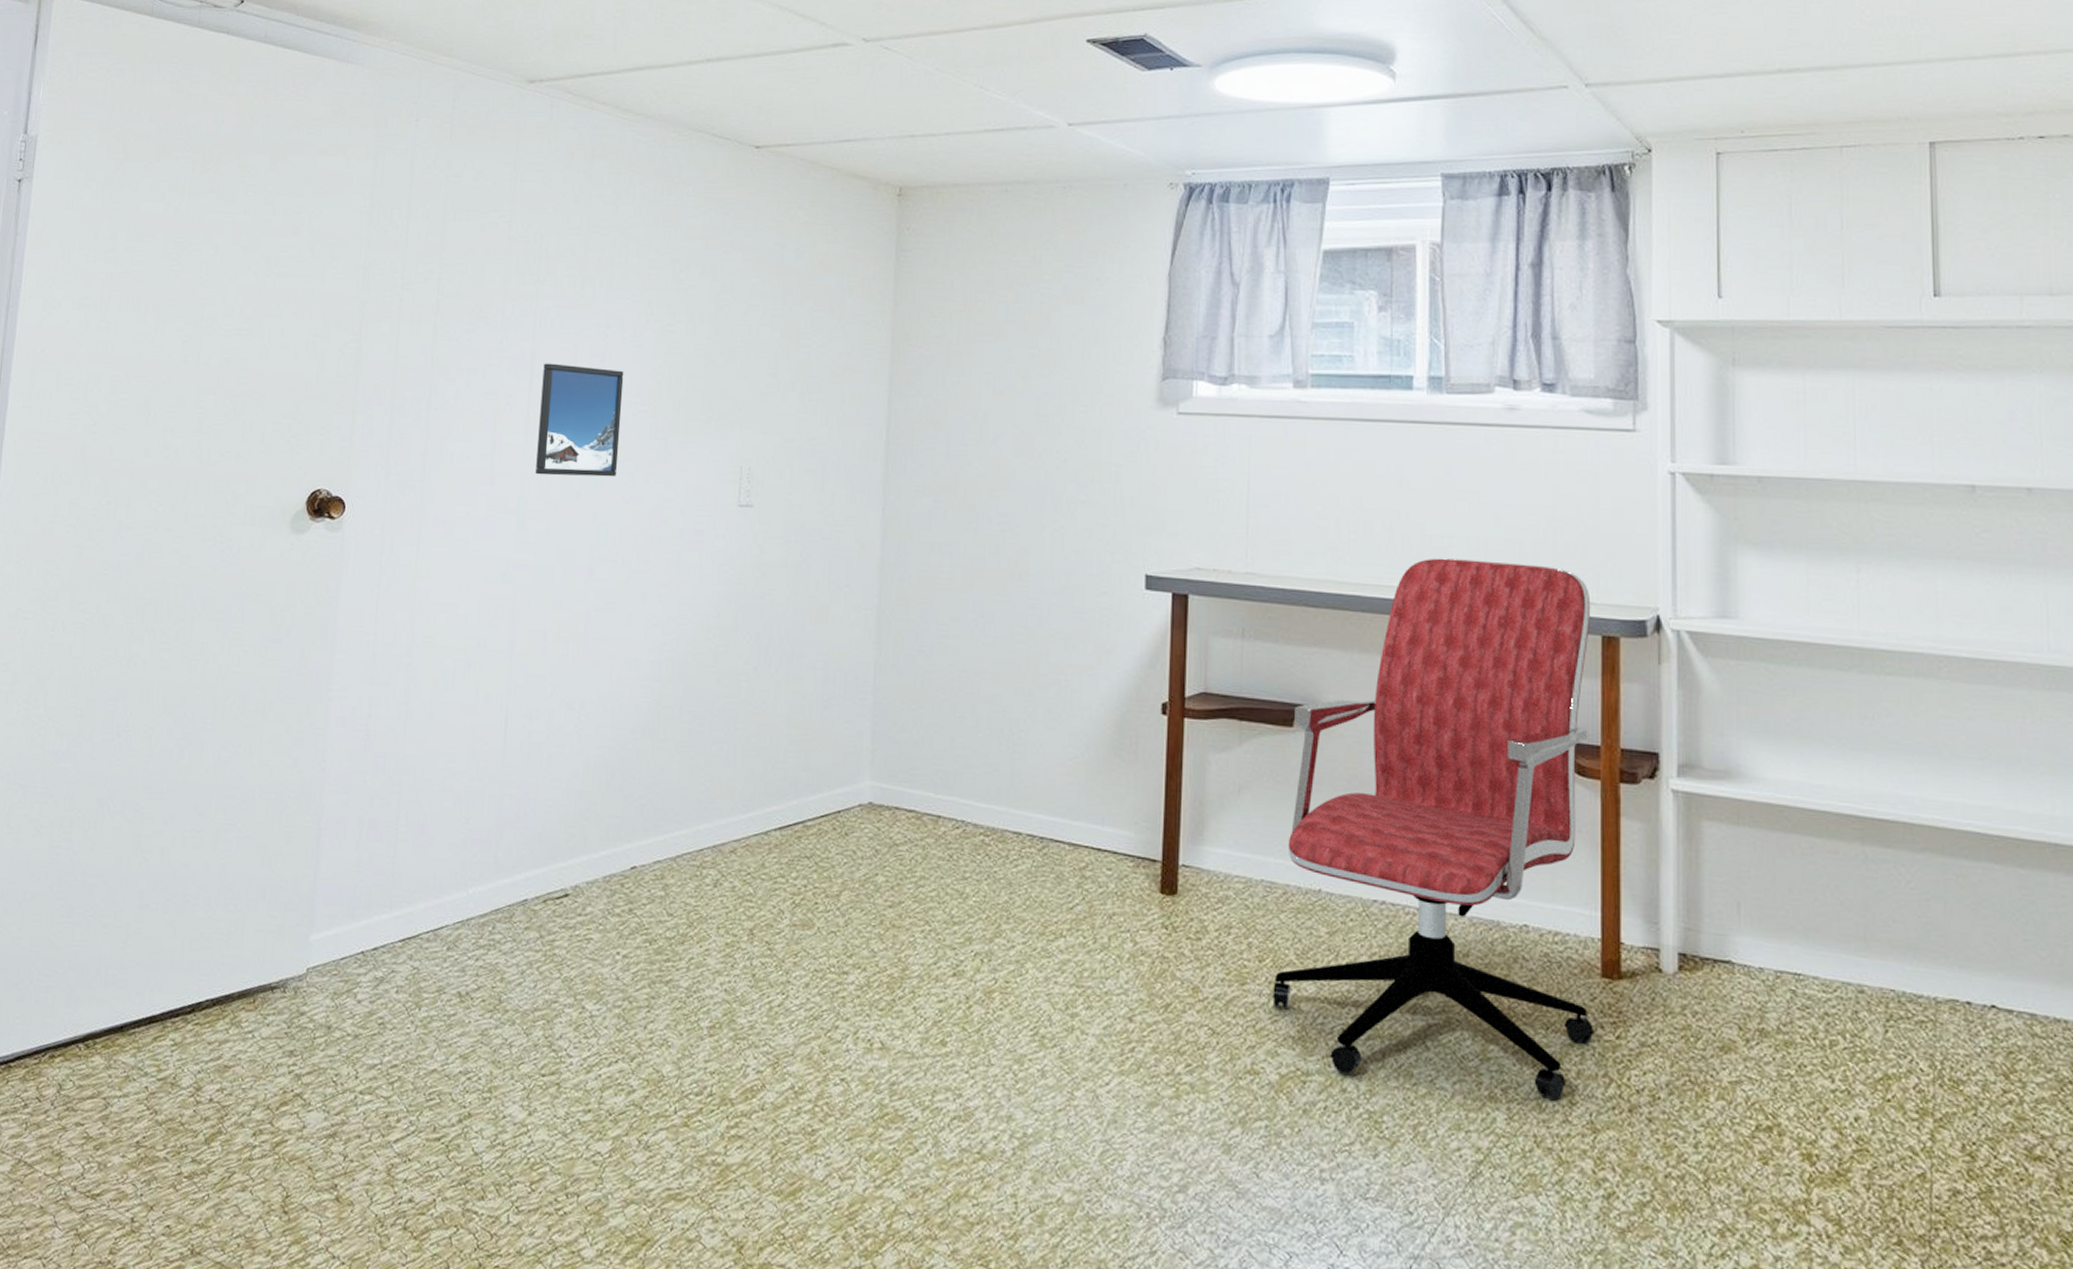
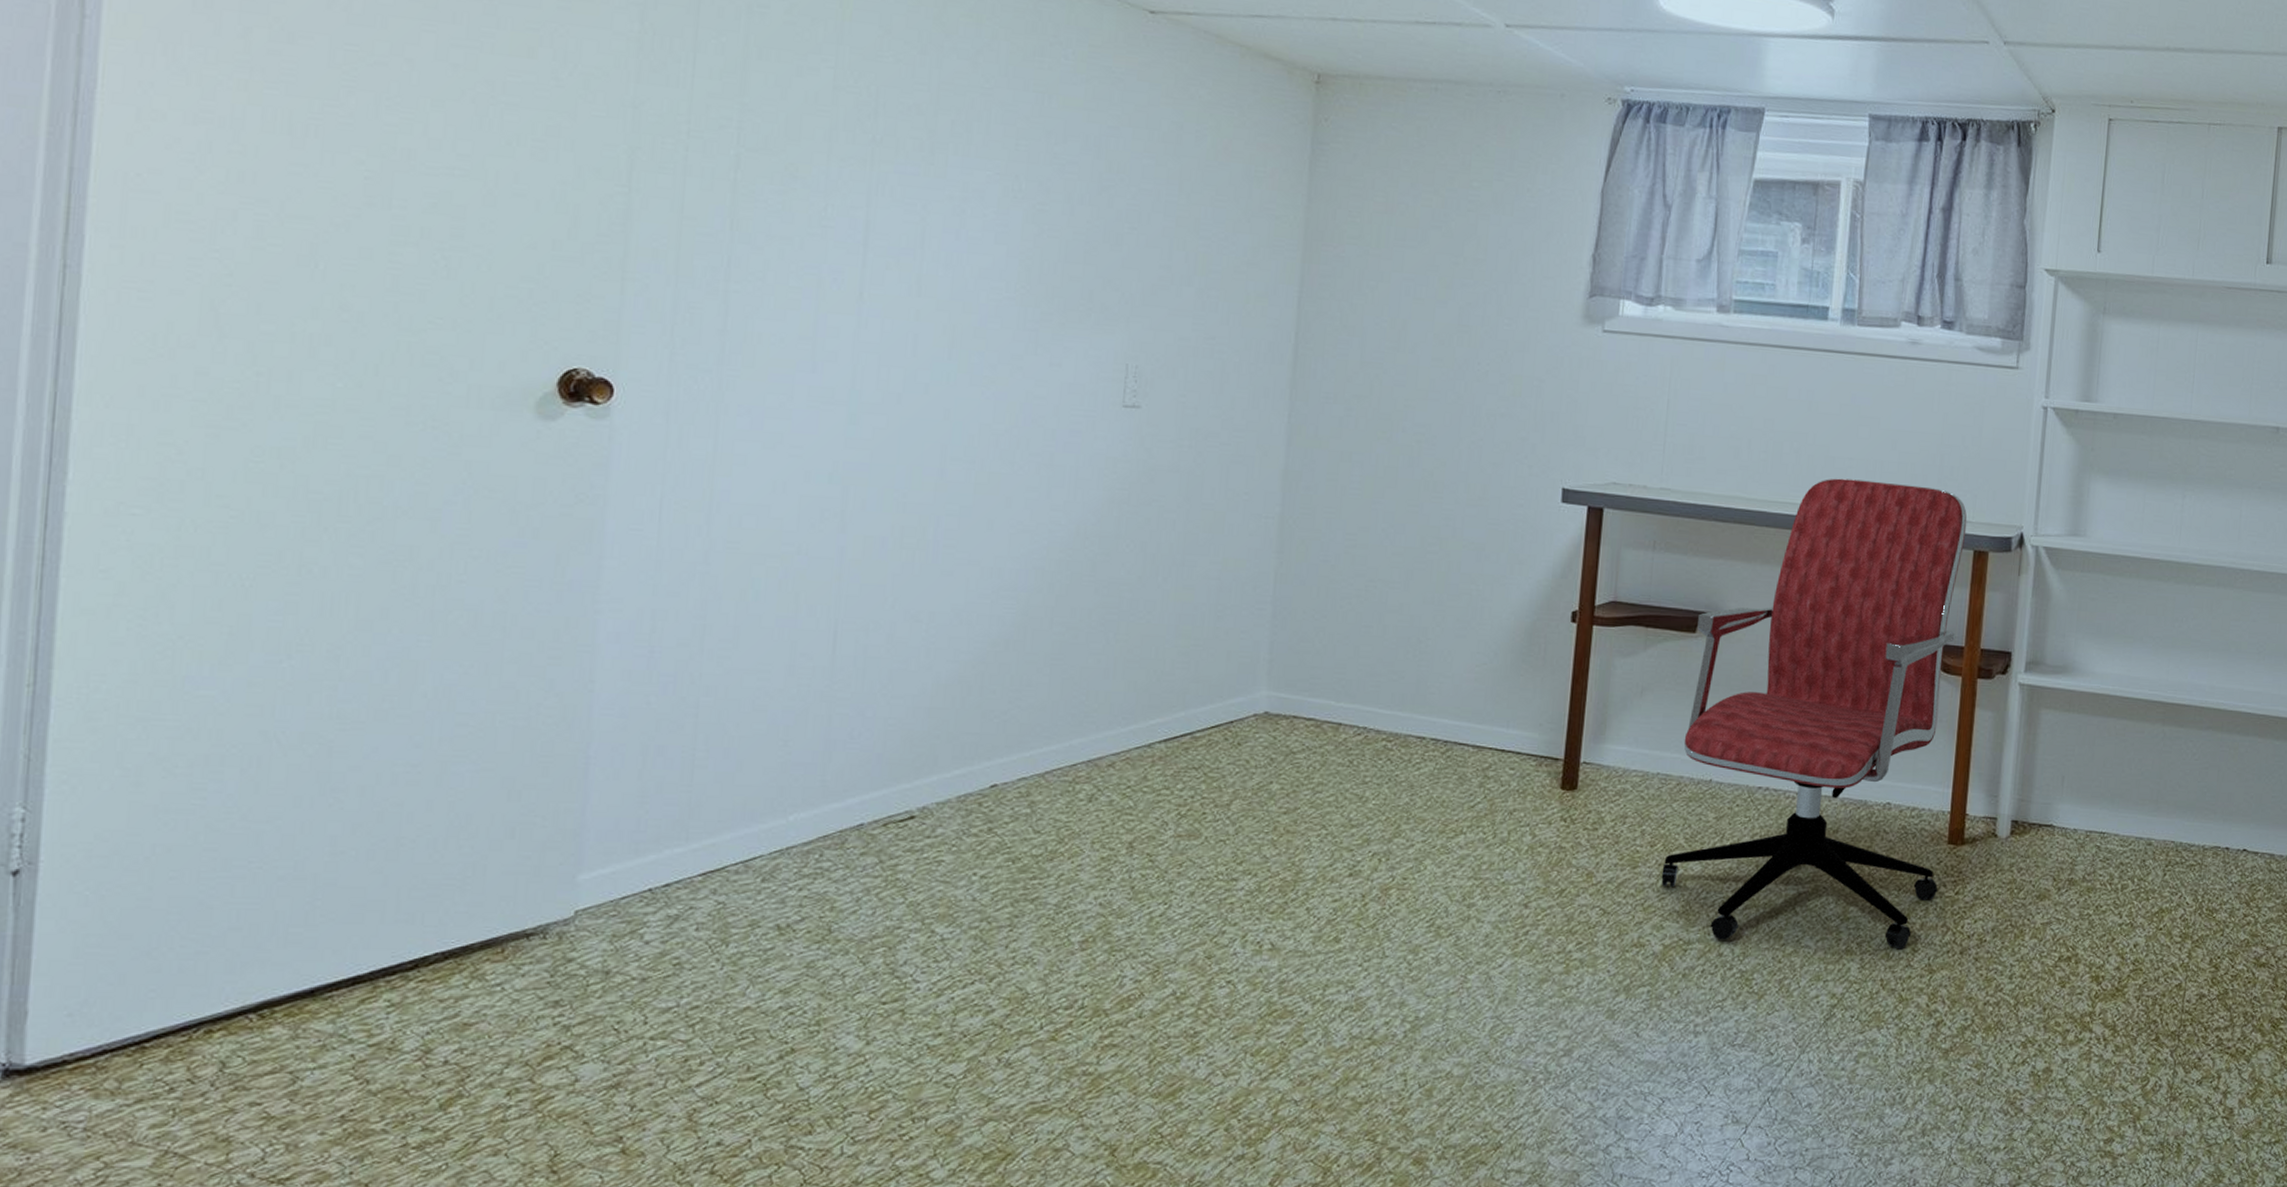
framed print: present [535,363,624,477] -> none [871,236,985,370]

